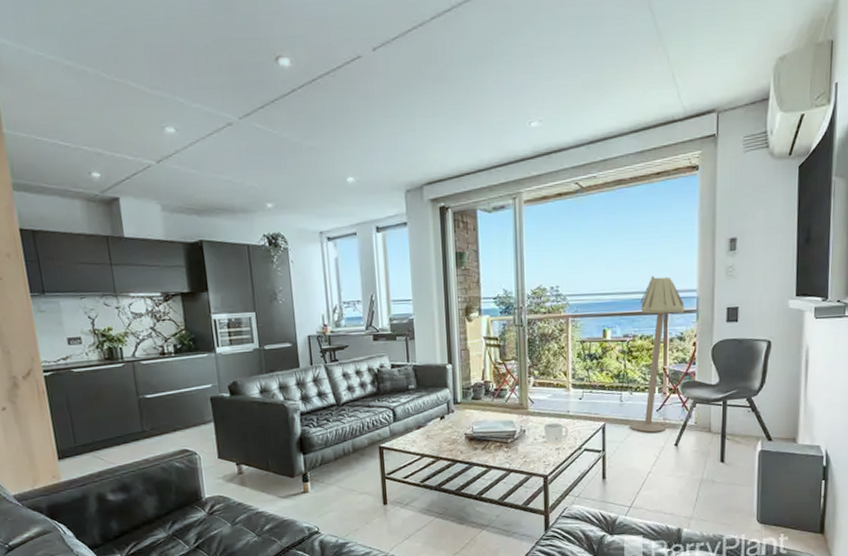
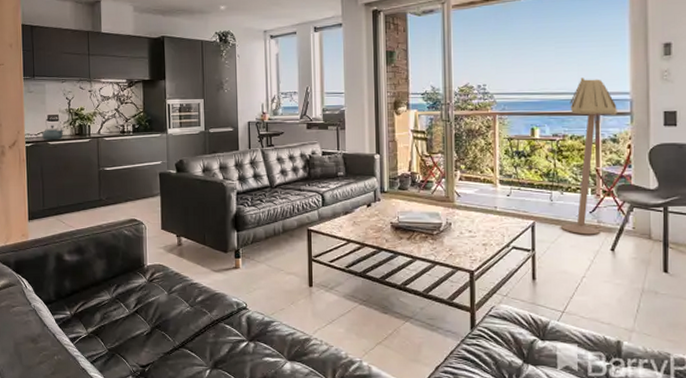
kettle: none [62,341,91,368] -> present [42,118,65,141]
mug: present [543,423,569,445] -> none [470,218,496,241]

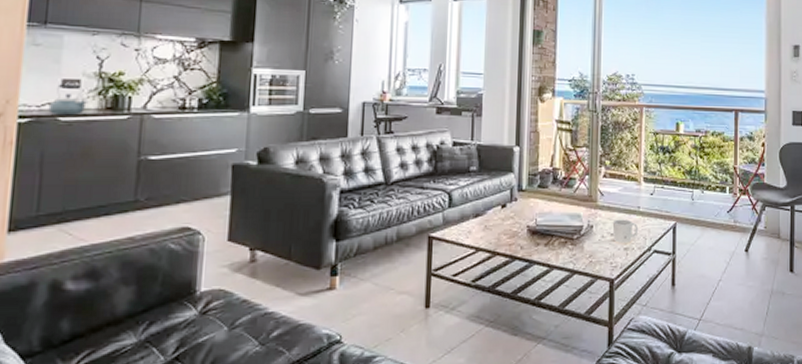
mug: none [470,218,496,241] -> present [612,219,639,245]
floor lamp: present [561,78,617,235] -> none [701,74,754,236]

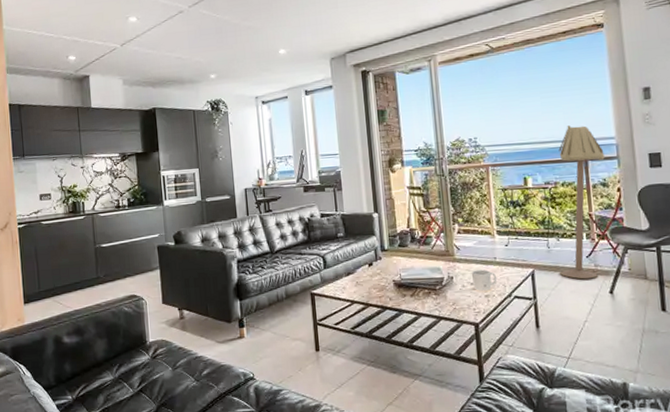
kettle: present [48,84,89,116] -> none [34,197,58,221]
floor lamp: none [701,74,754,236] -> present [558,125,605,280]

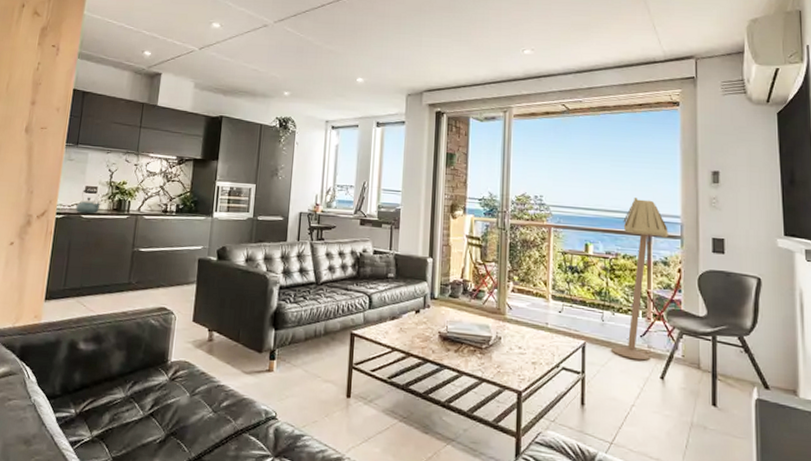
kettle: none [34,197,58,221] -> present [75,189,102,215]
mug: present [471,269,497,292] -> none [520,333,547,359]

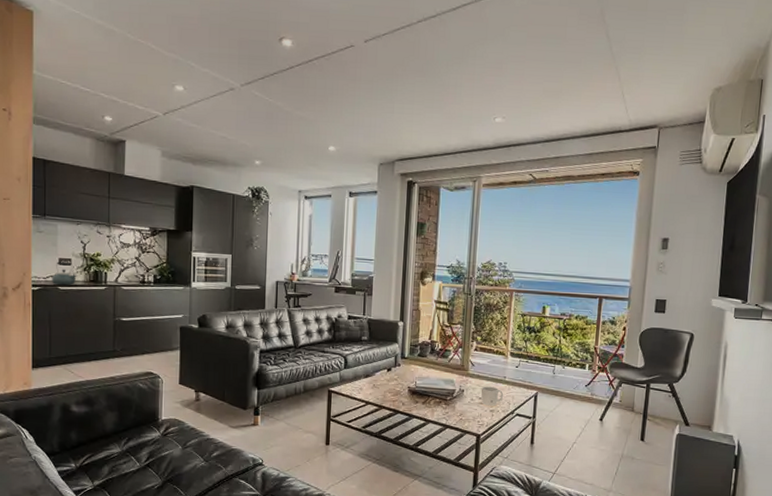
mug: none [520,333,547,359] -> present [481,386,504,407]
floor lamp: present [612,198,668,361] -> none [560,263,618,406]

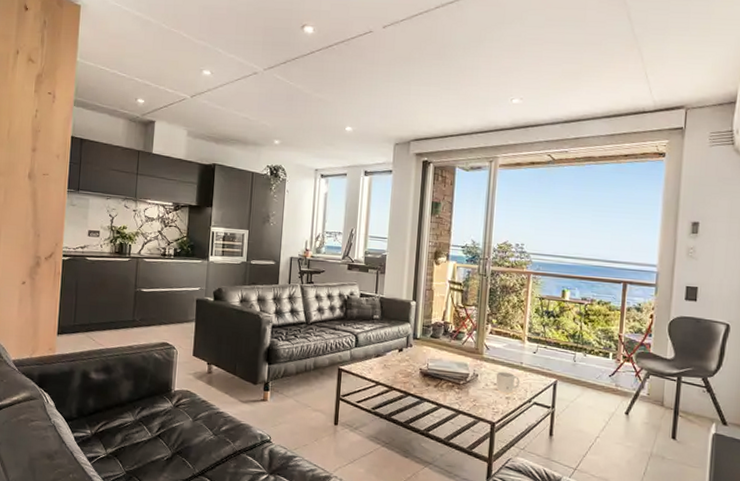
kettle: present [51,261,78,286] -> none [80,233,105,257]

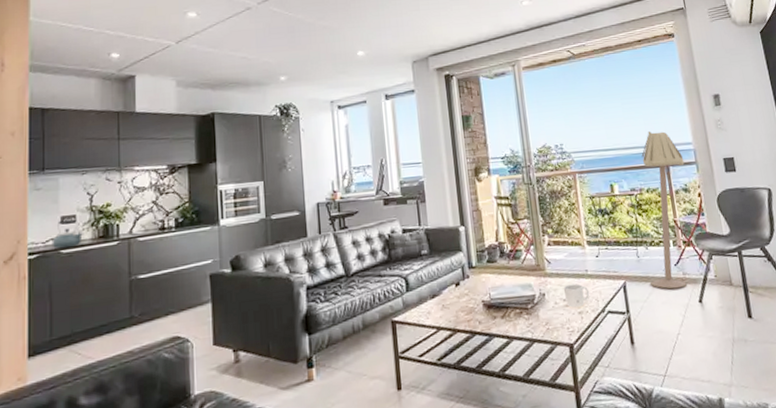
kettle: none [80,233,105,257] -> present [52,219,84,249]
floor lamp: none [581,247,644,398] -> present [641,131,687,289]

